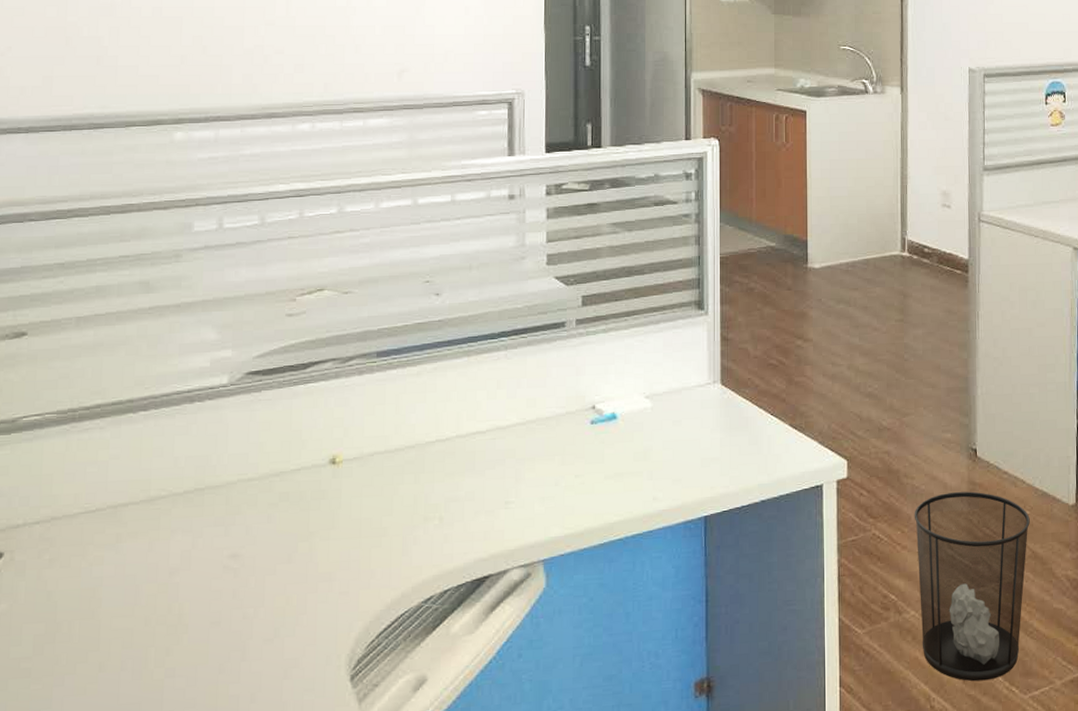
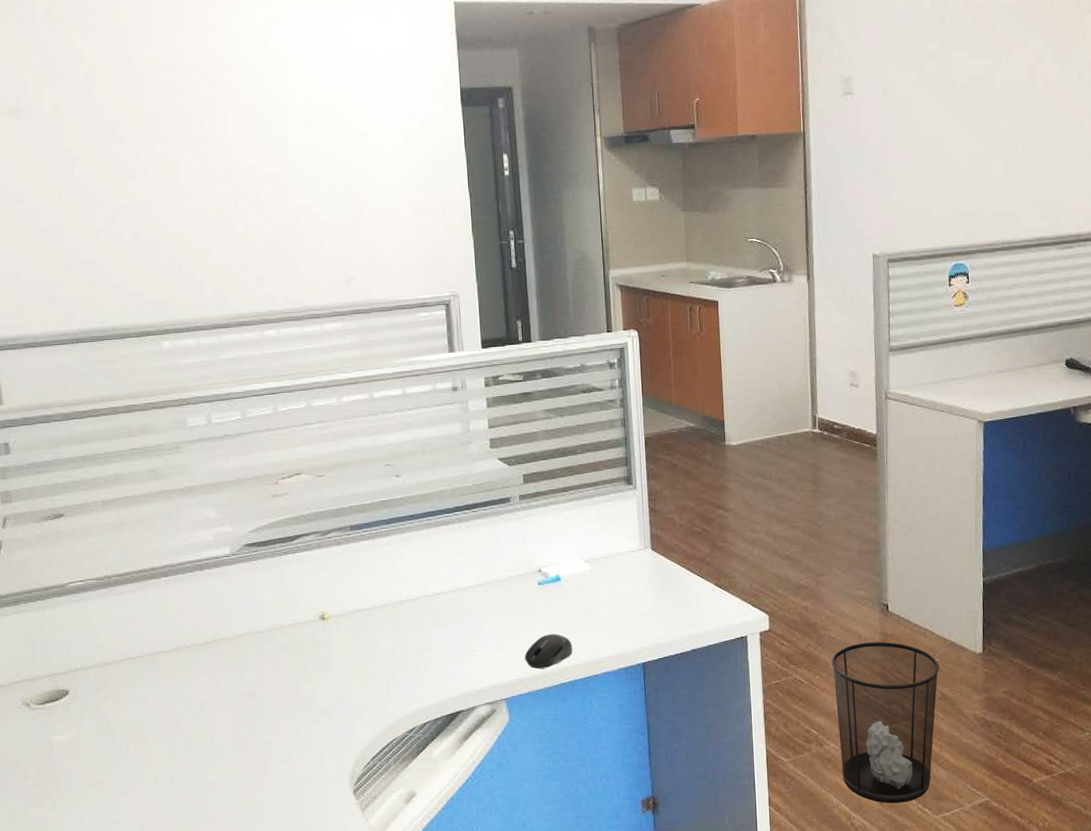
computer mouse: none [569,482,626,525] -> present [525,634,573,670]

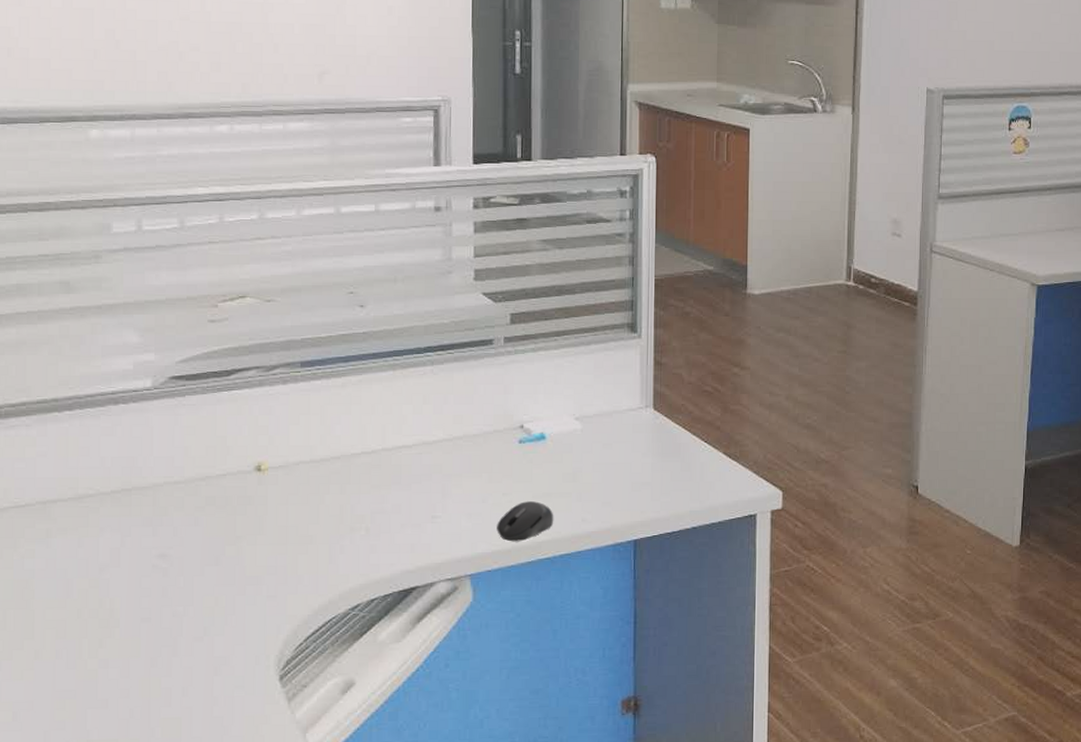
waste bin: present [831,641,939,804] -> none [850,528,971,715]

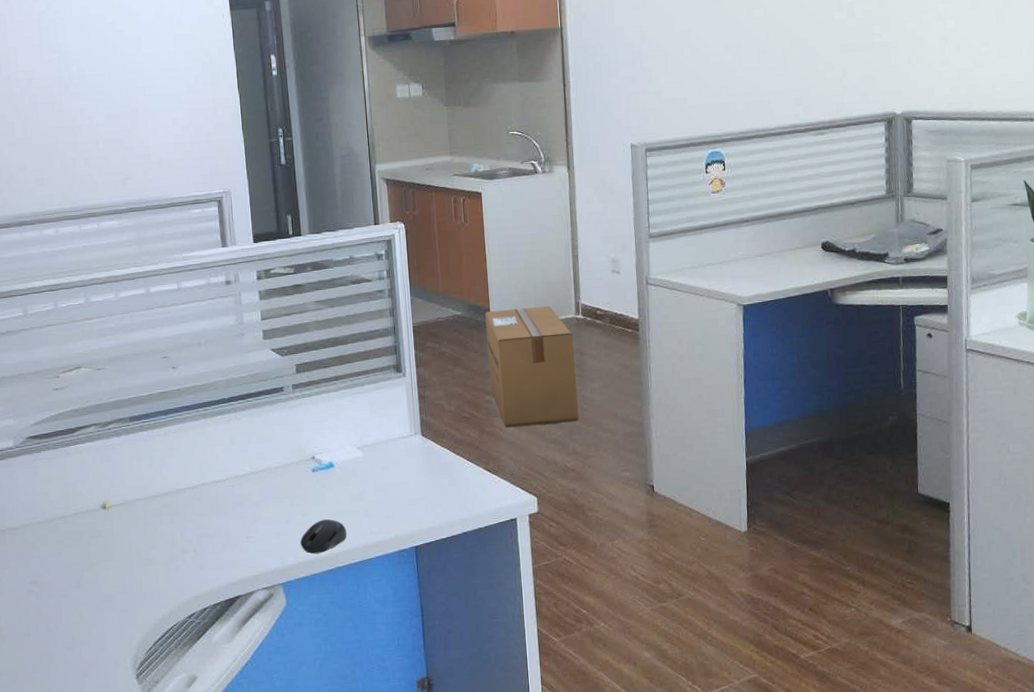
box: none [740,267,841,407] -> present [485,305,579,428]

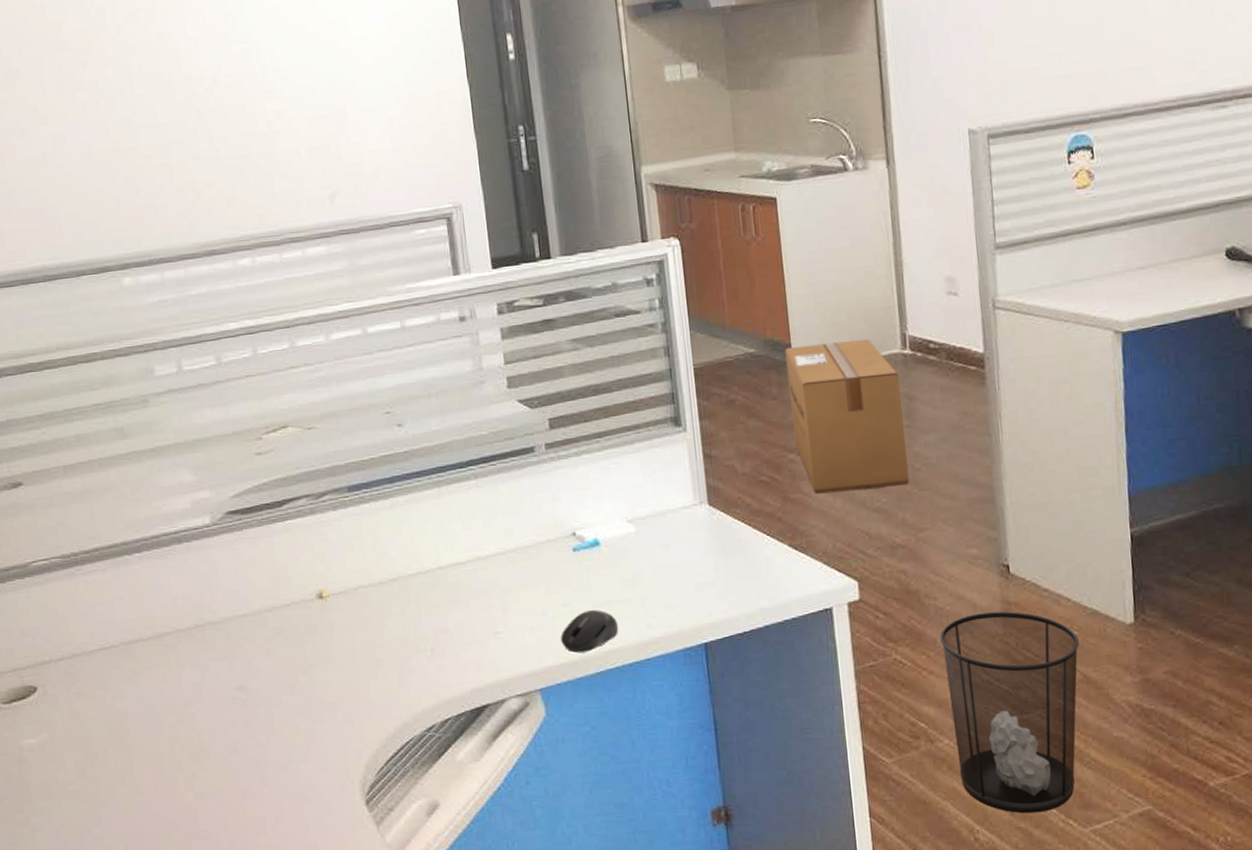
waste bin: none [599,522,705,681] -> present [939,611,1079,814]

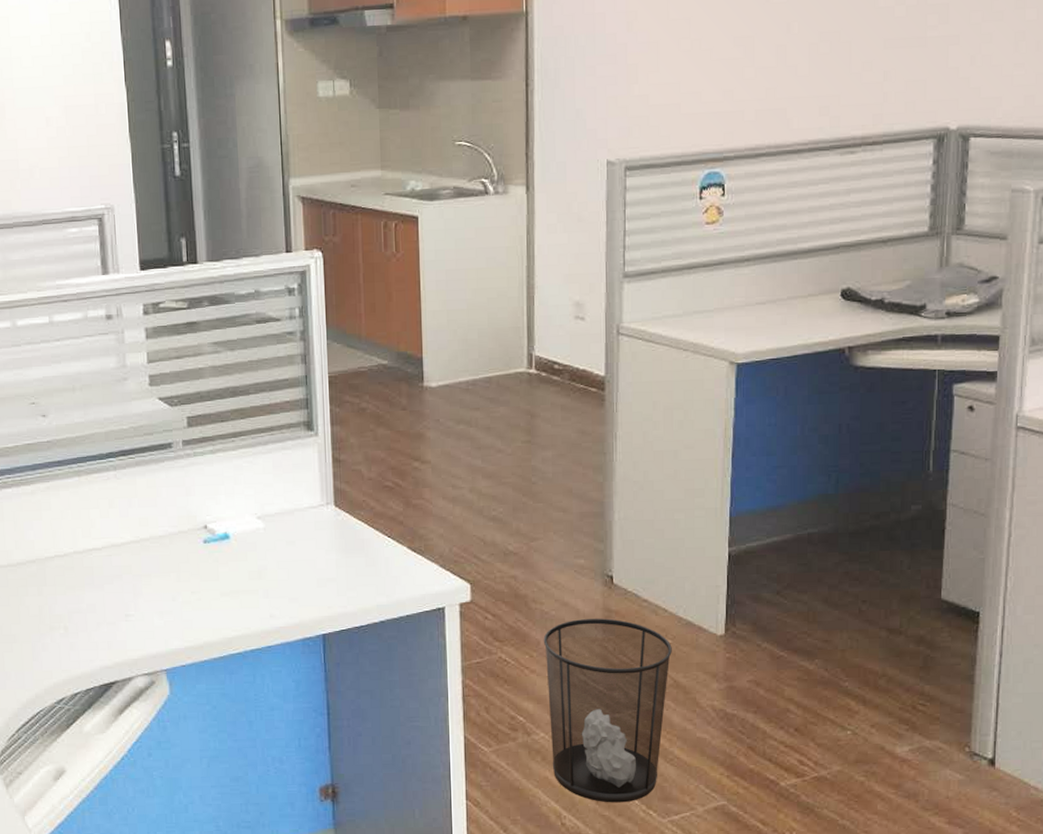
computer mouse: present [561,610,619,654] -> none [188,599,243,638]
box: present [785,338,910,494] -> none [417,356,526,501]

